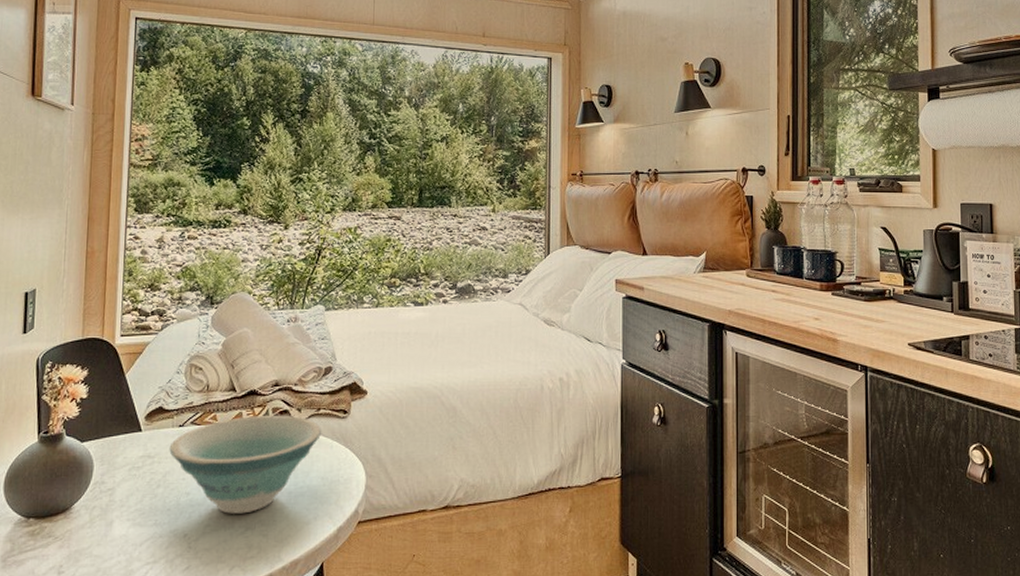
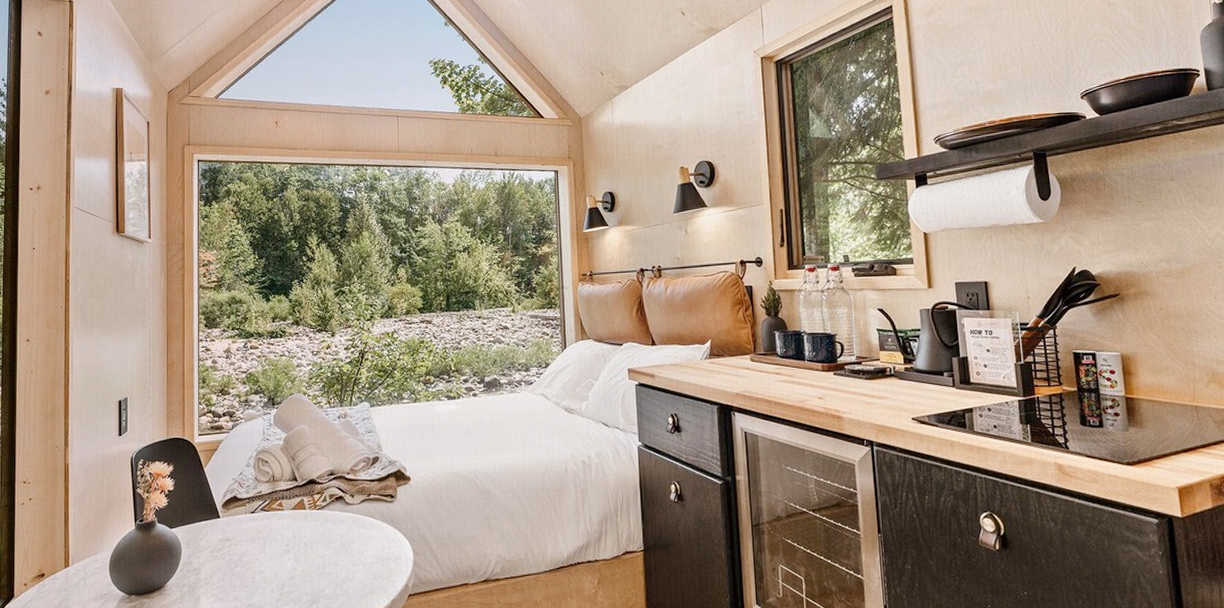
bowl: present [169,415,322,514] -> none [244,500,373,589]

